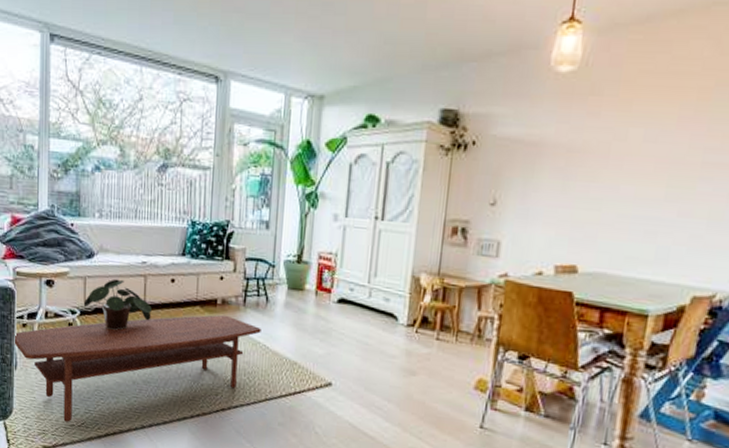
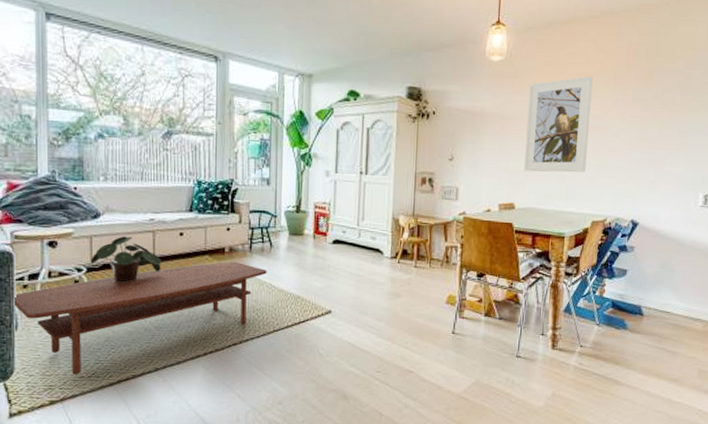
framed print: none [594,90,712,228] -> present [524,76,593,173]

